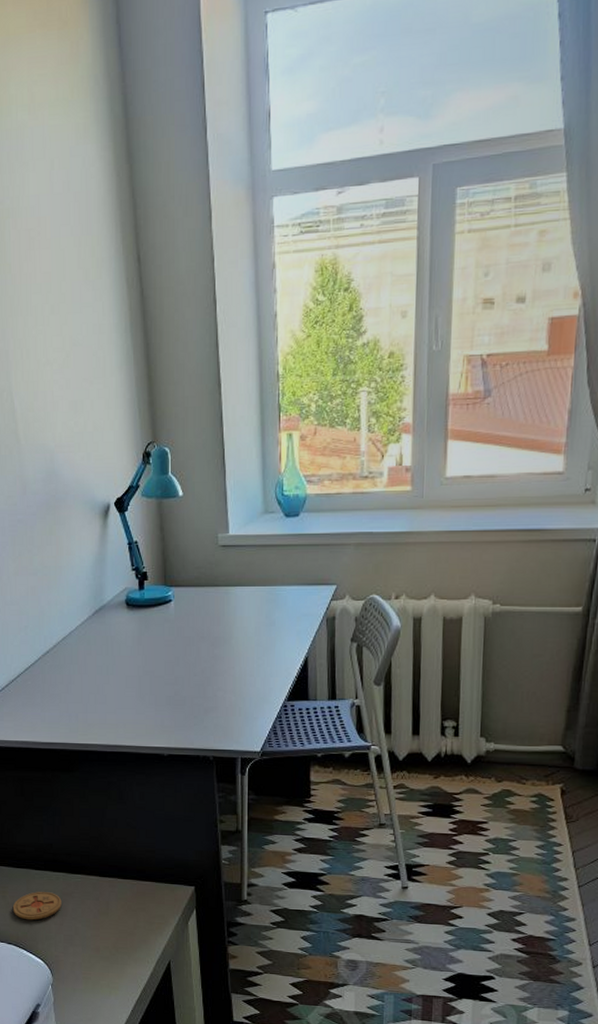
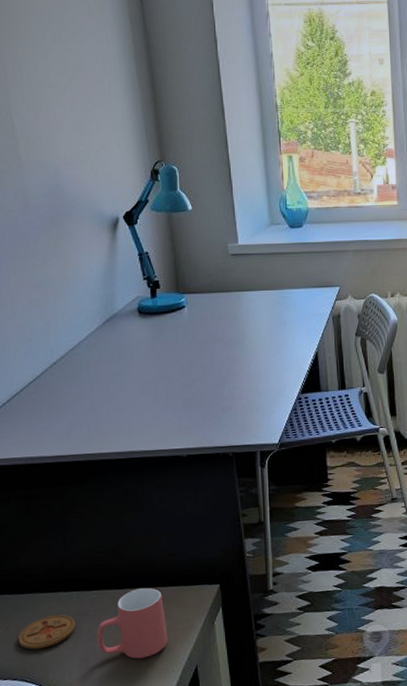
mug: none [80,879,144,945] -> present [97,588,168,659]

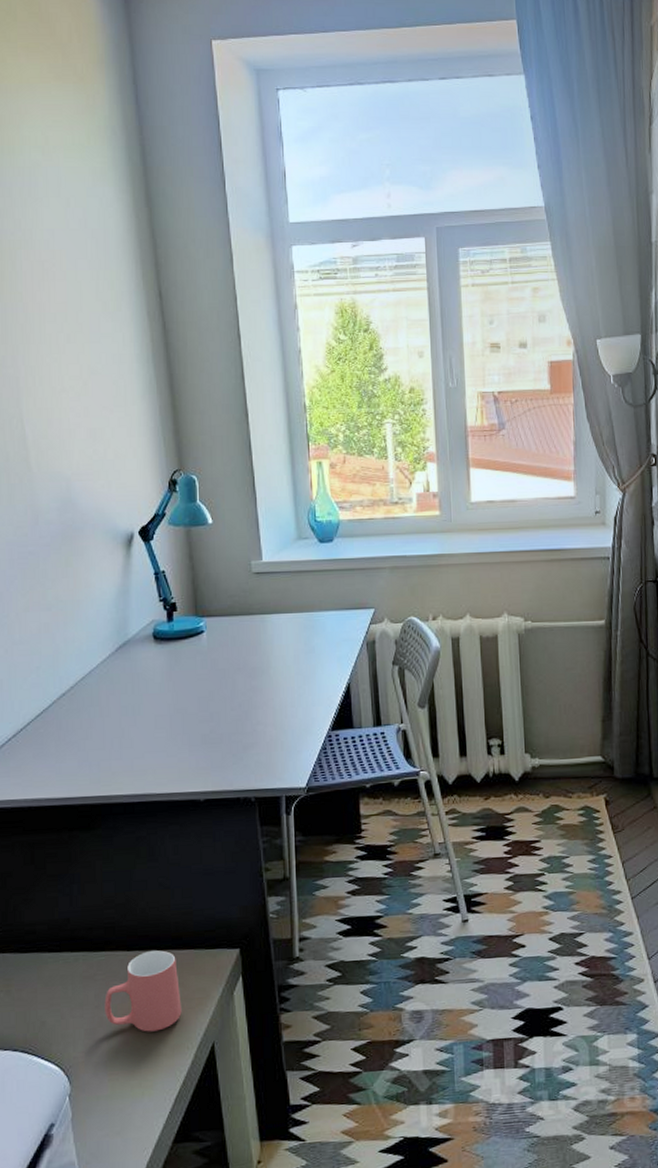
coaster: present [17,614,76,650] -> none [19,978,82,1017]

